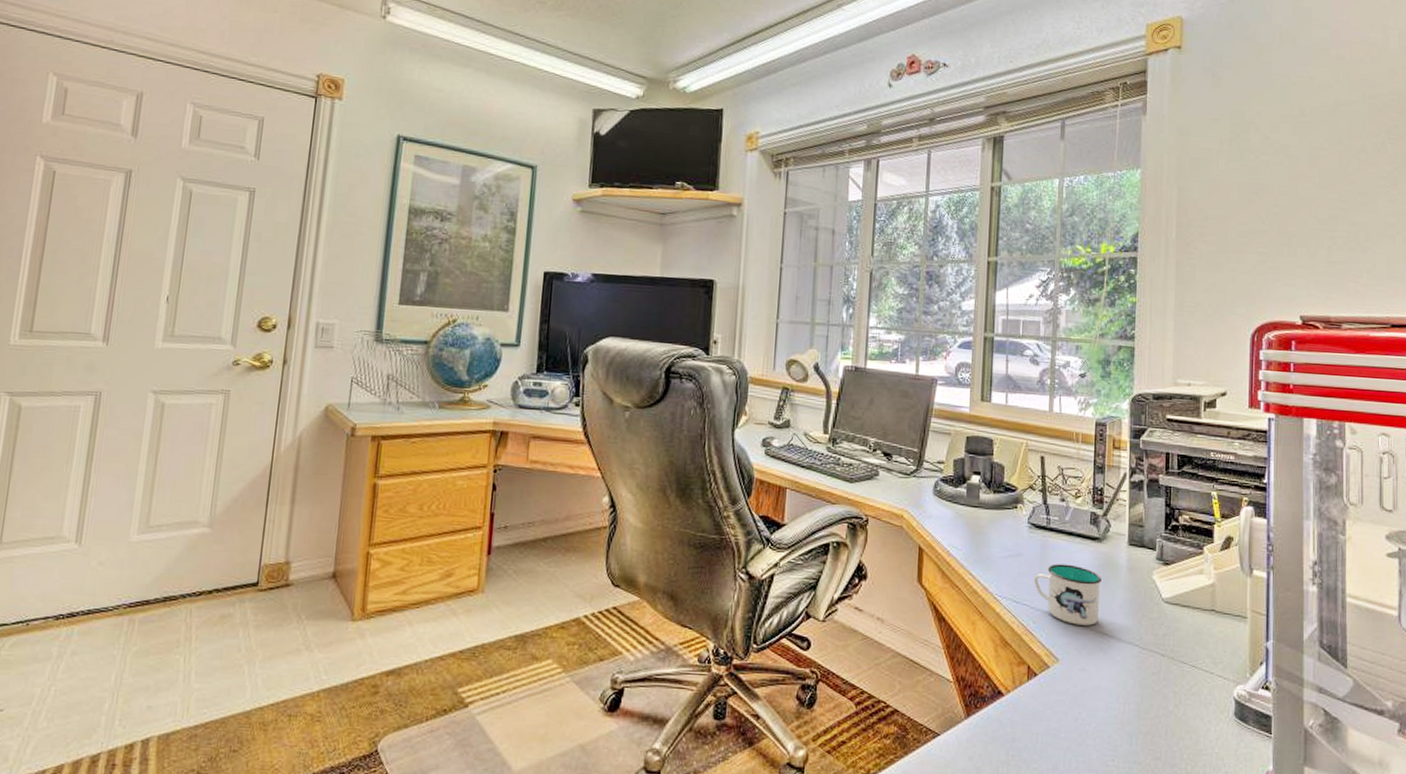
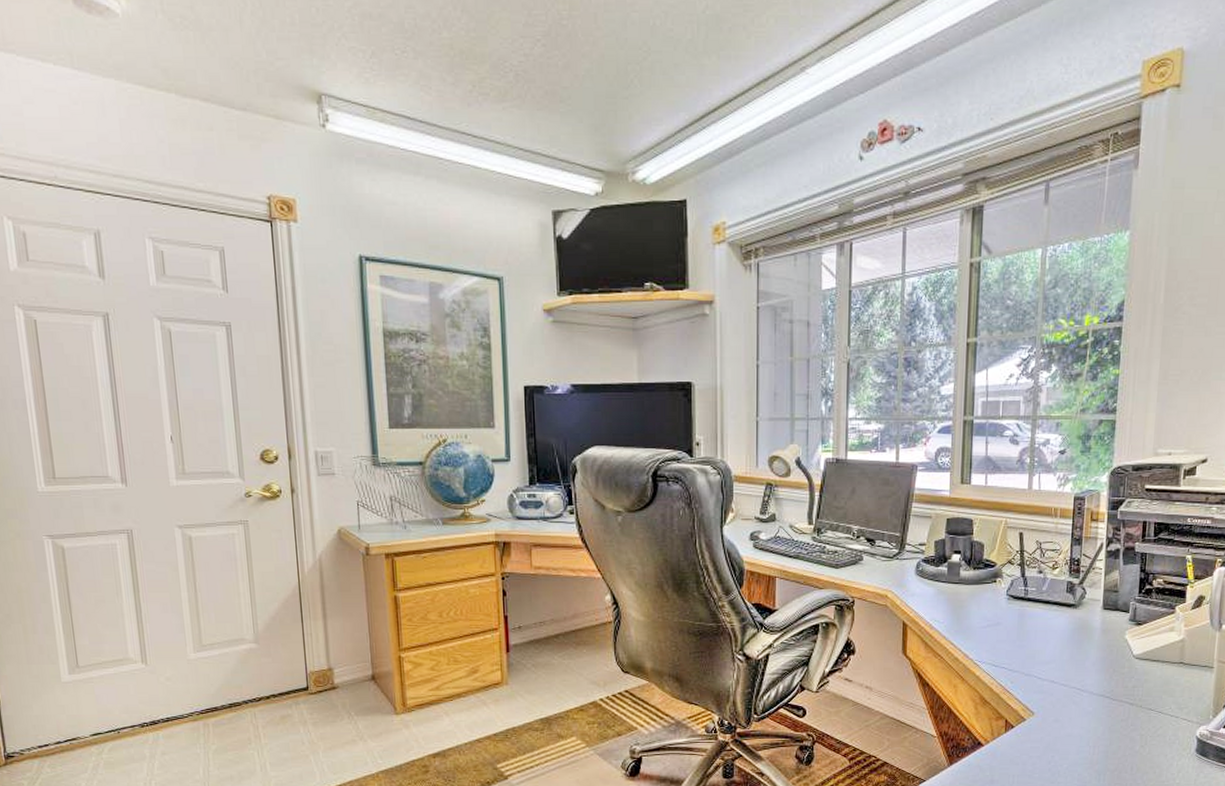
mug: present [1034,564,1102,626] -> none [1012,630,1077,683]

